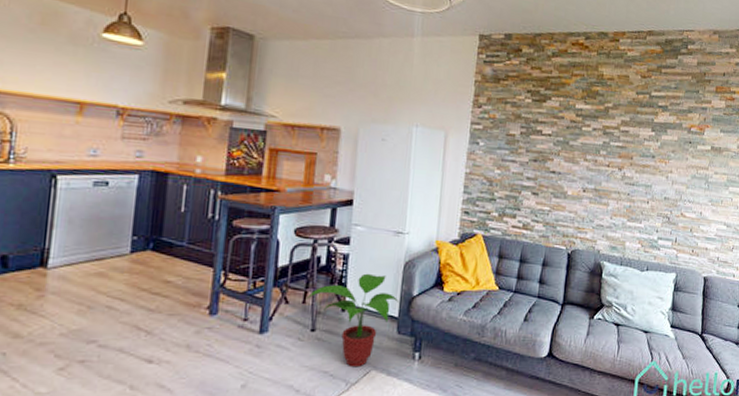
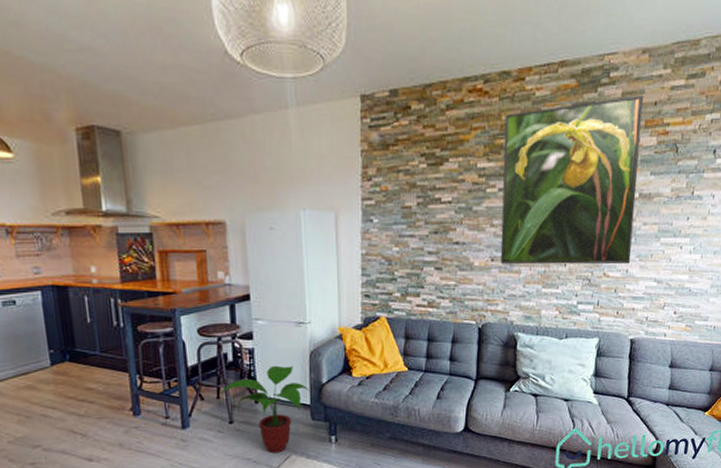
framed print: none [591,65,715,208] -> present [500,94,644,265]

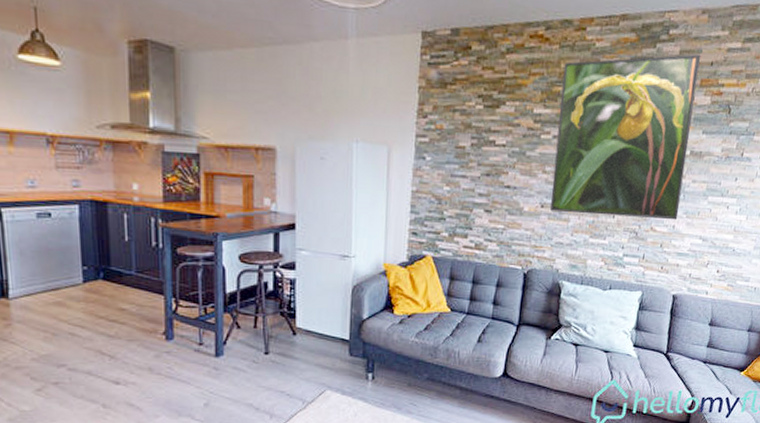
potted plant: present [219,365,309,453] -> none [256,298,349,388]

